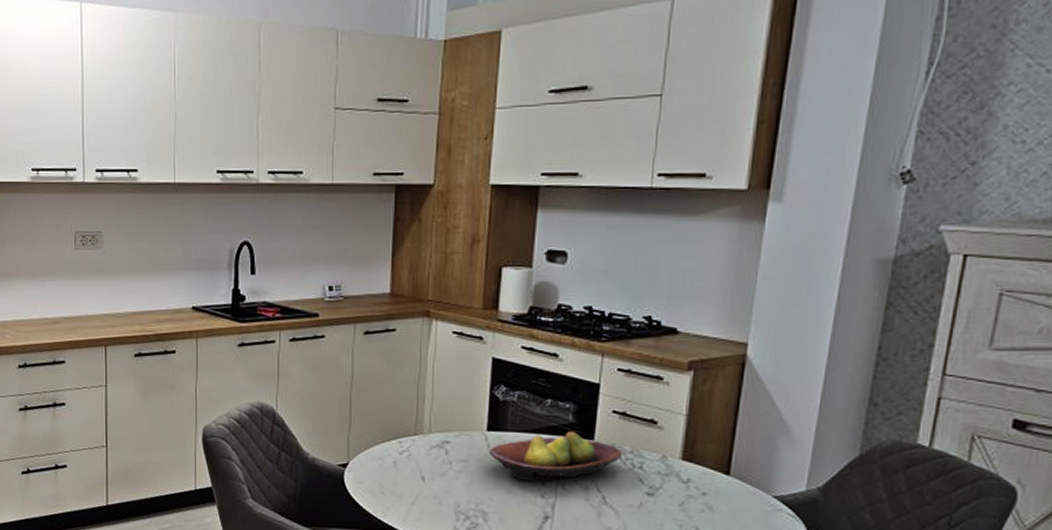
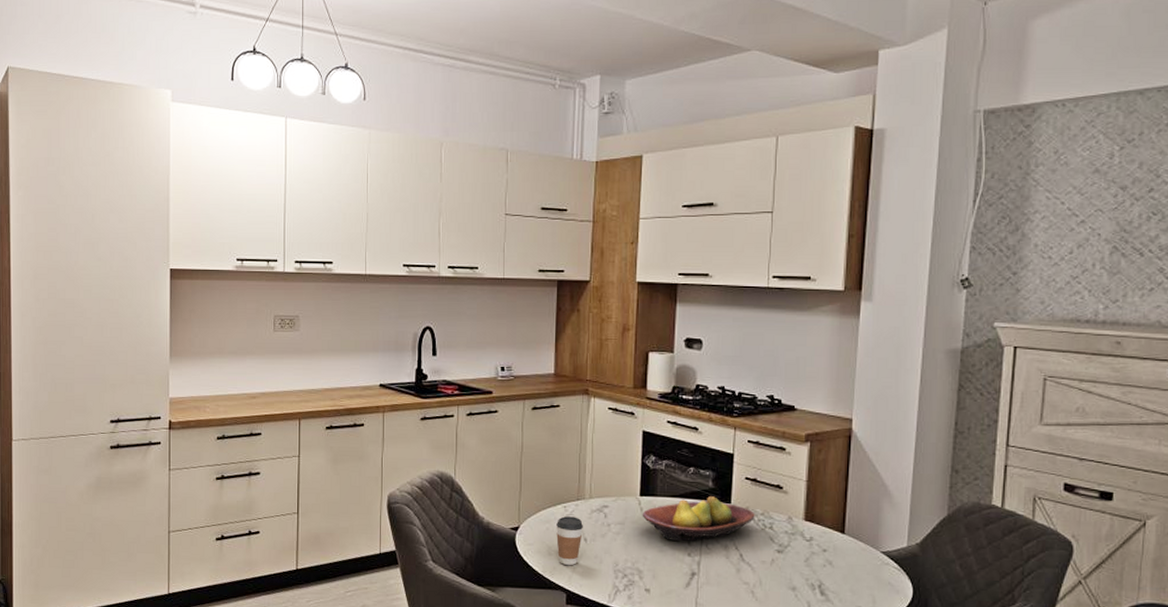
coffee cup: none [390,452,421,507] -> present [556,516,583,566]

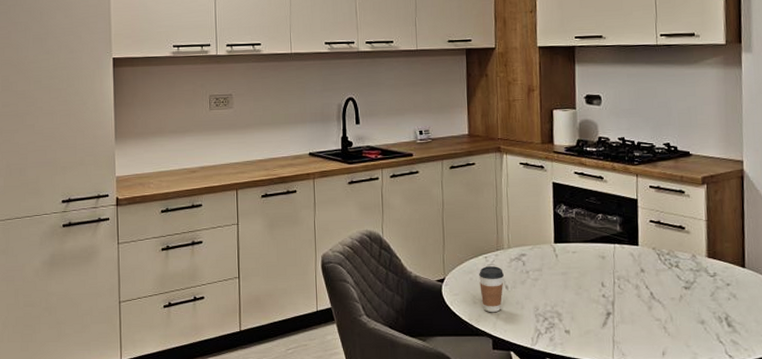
fruit bowl: present [642,496,755,542] -> none [557,240,662,284]

